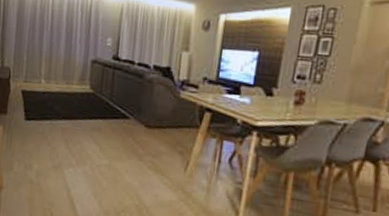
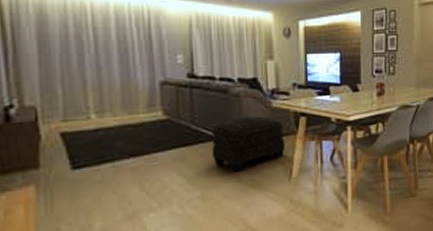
ottoman: none [122,102,188,152] -> present [211,116,286,172]

